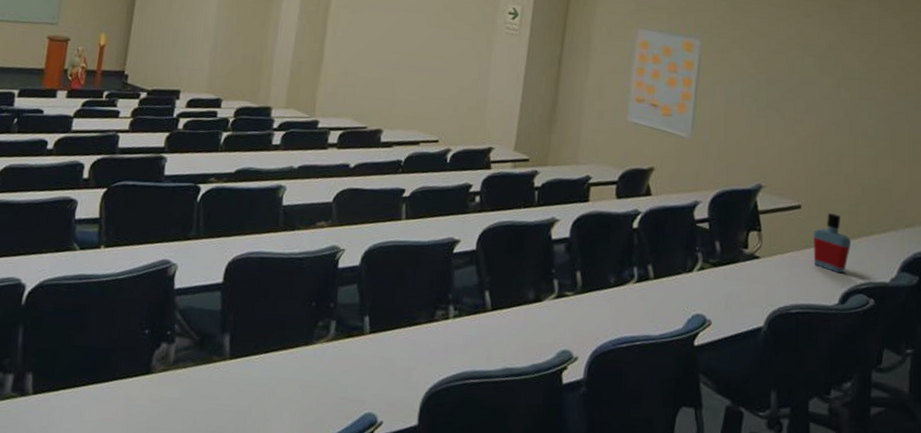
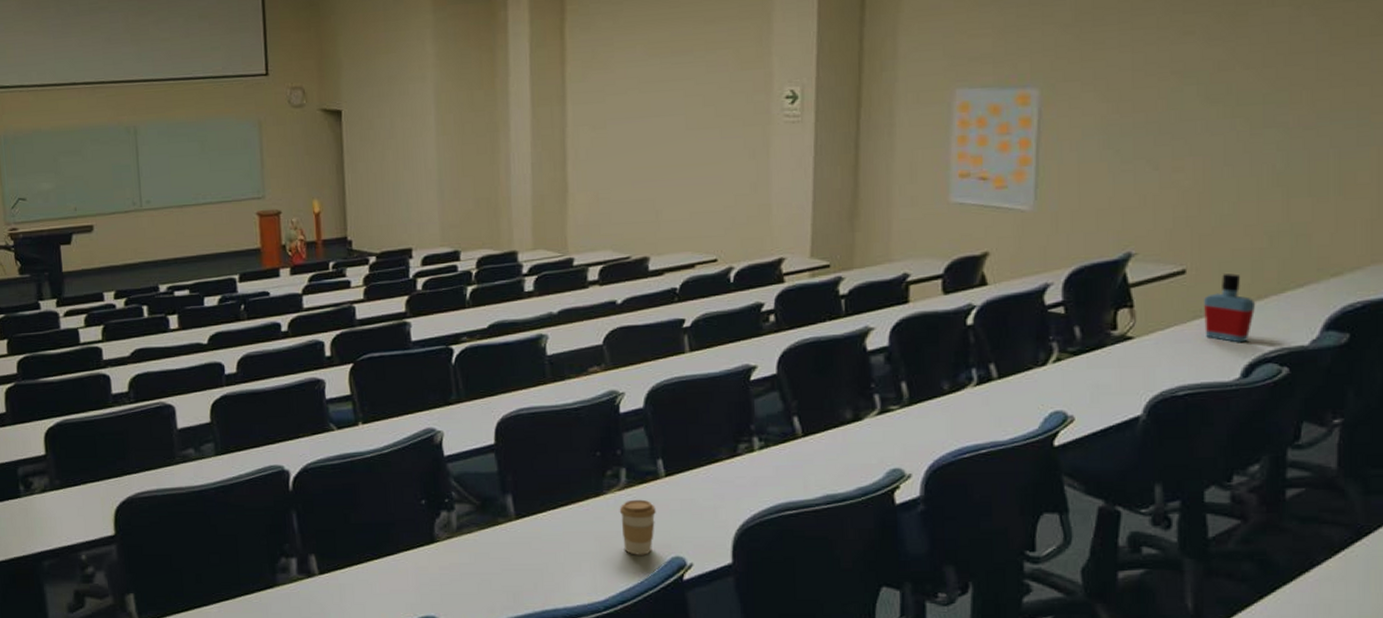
coffee cup: none [323,352,357,409] -> present [619,499,656,555]

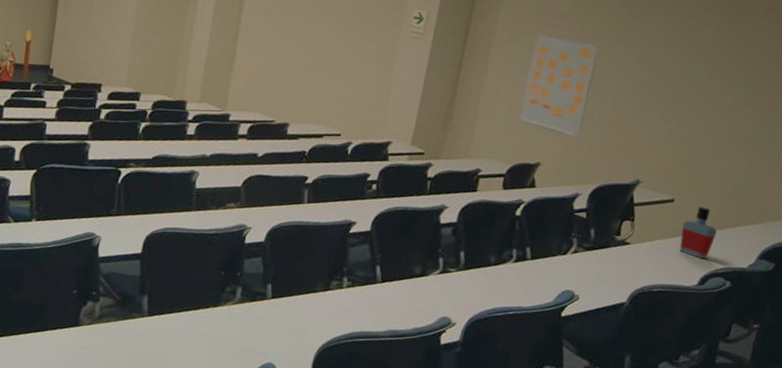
coffee cup: present [619,499,656,555] -> none [229,313,260,359]

